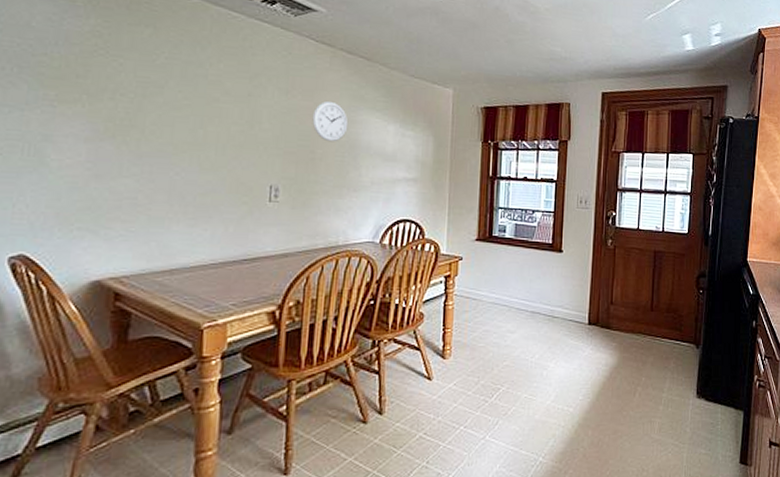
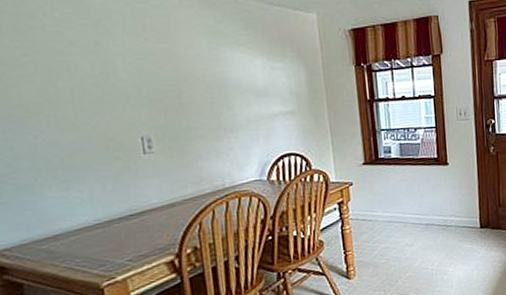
wall clock: present [312,100,349,142] -> none [171,40,213,84]

